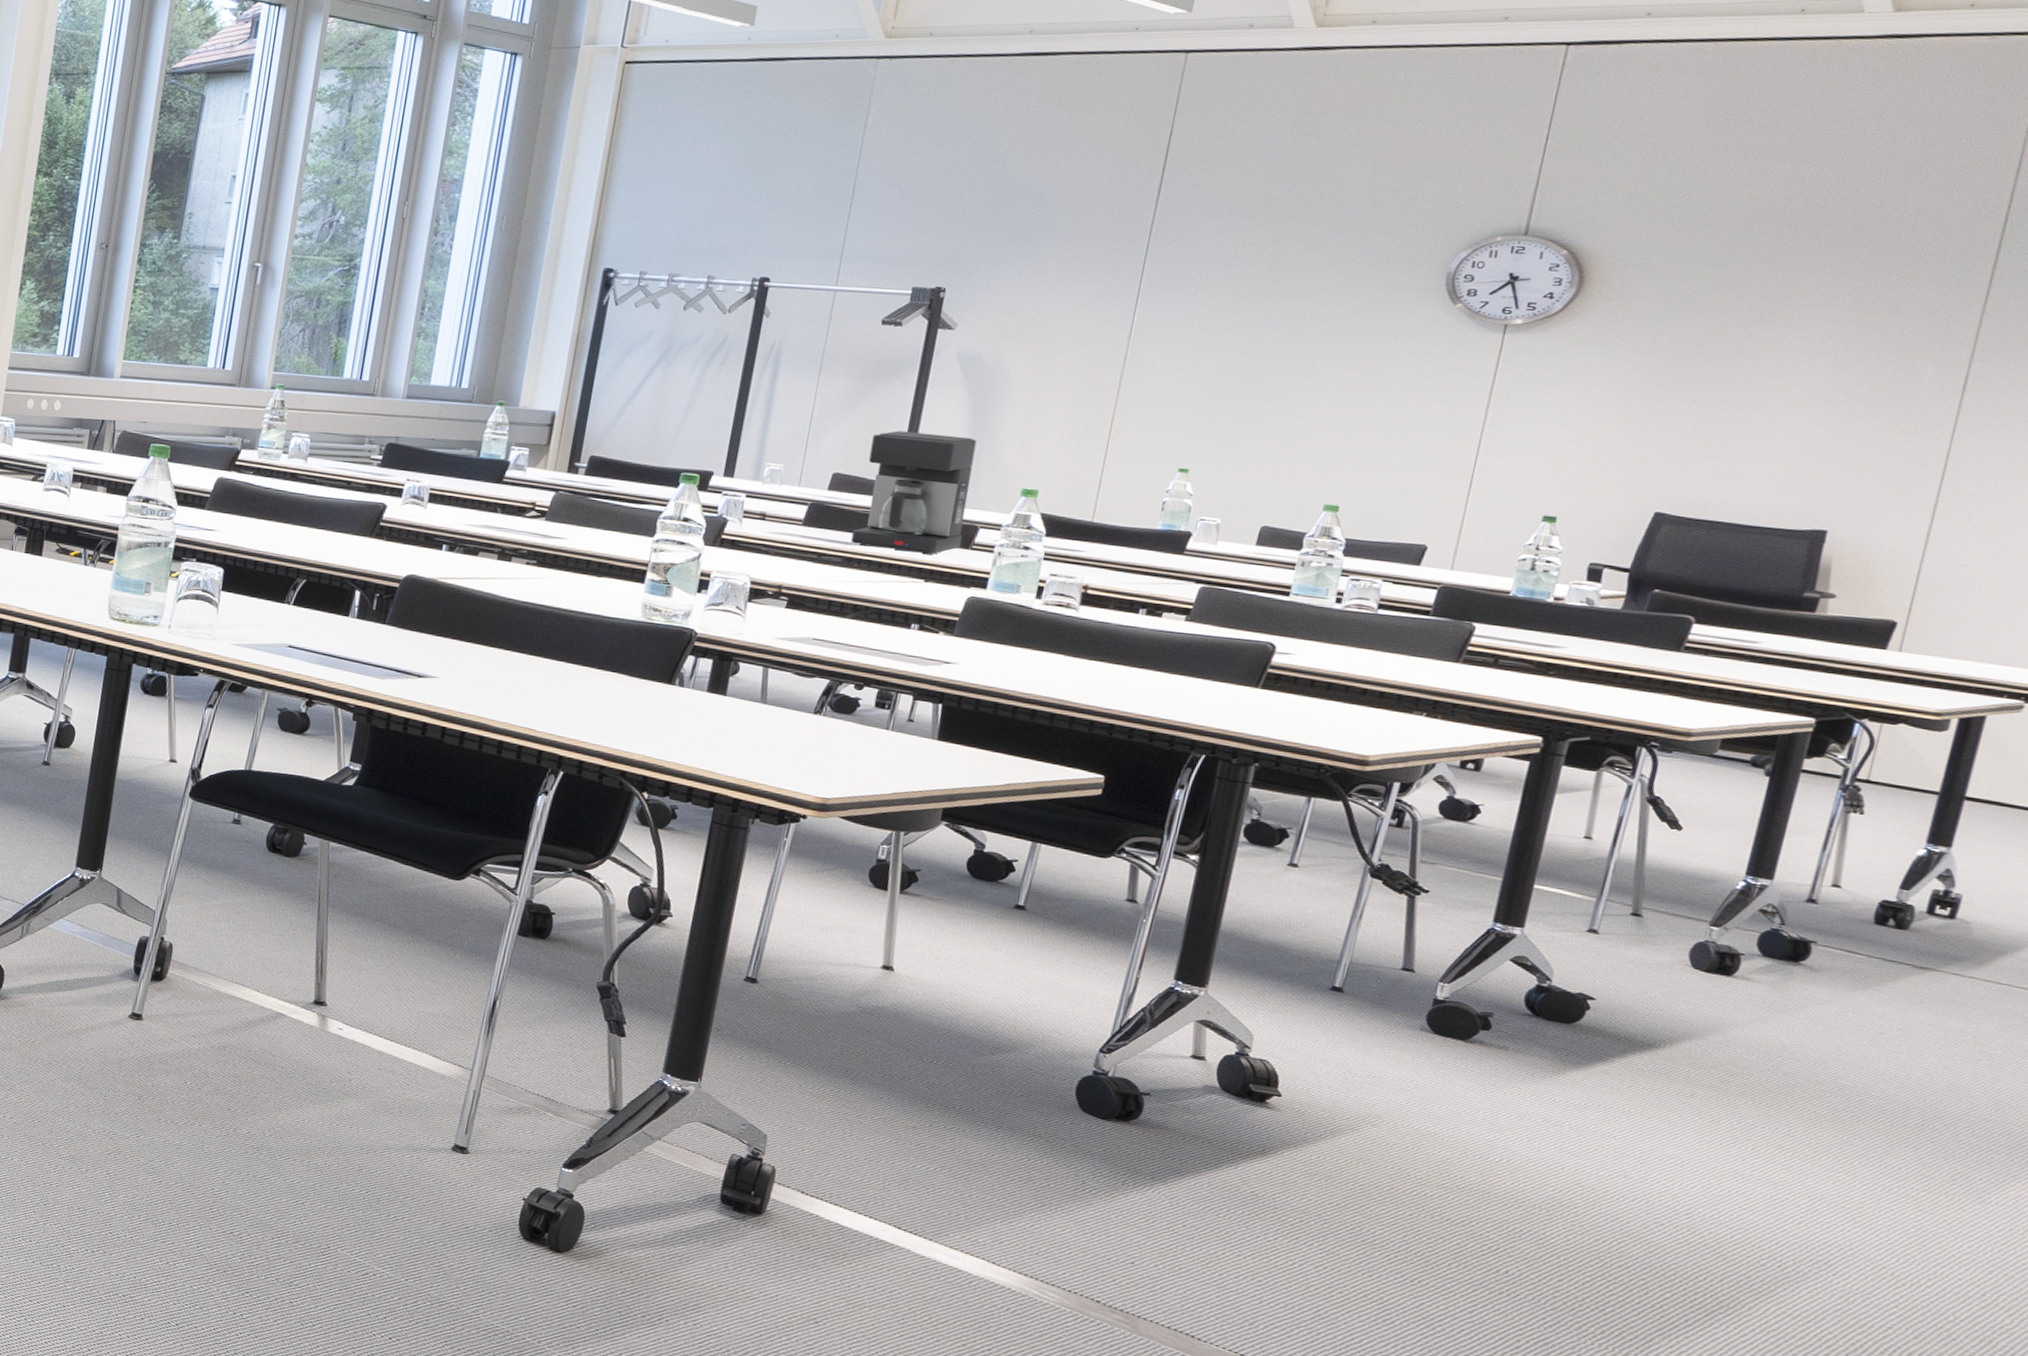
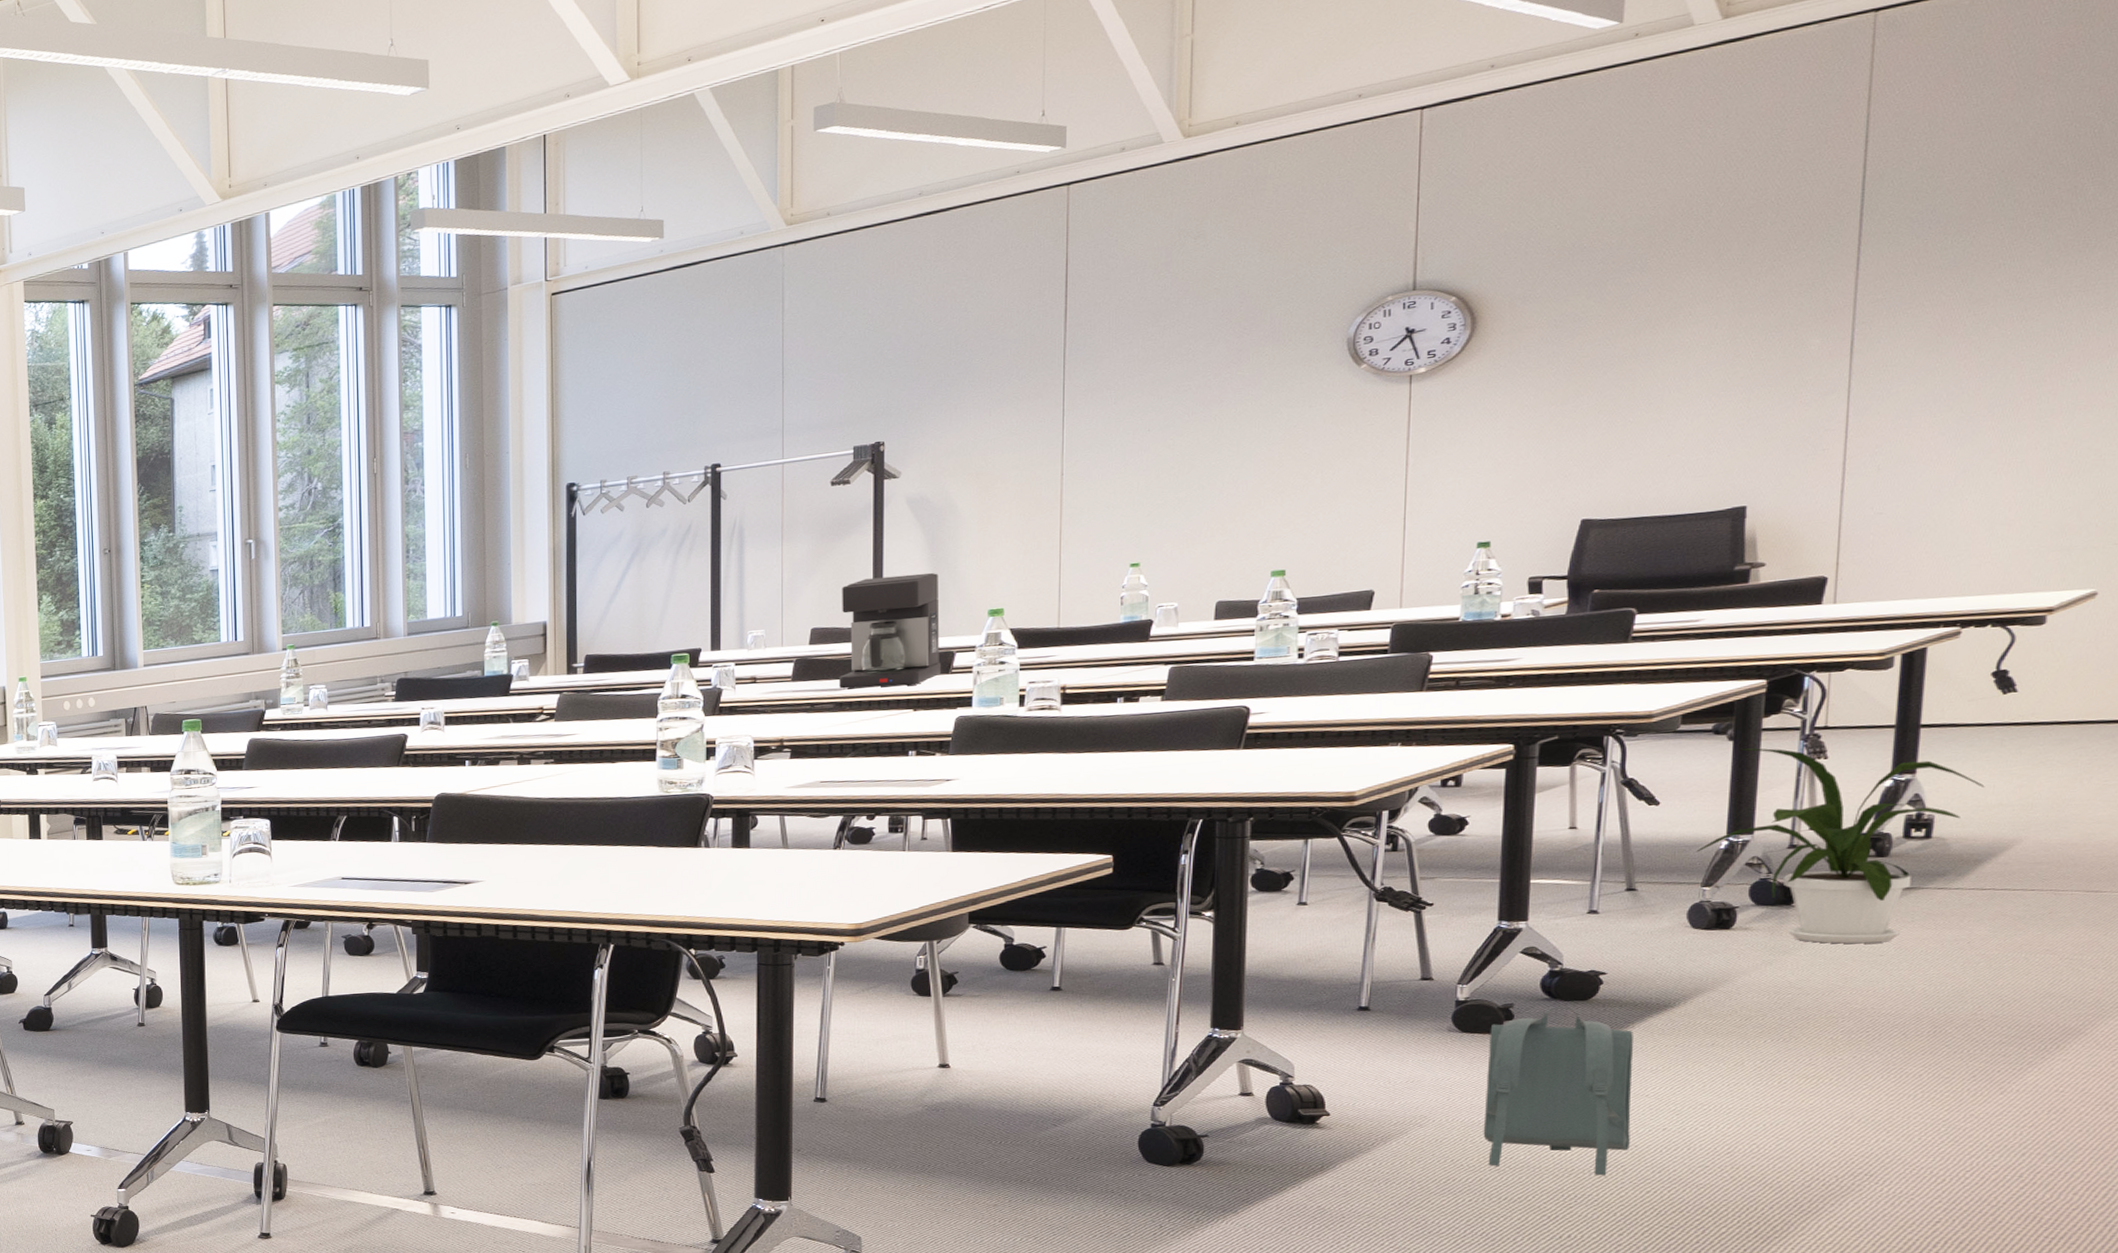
backpack: none [1436,1025,1612,1215] -> present [1483,1006,1633,1176]
house plant: none [1710,787,2020,1021] -> present [1696,748,1985,944]

